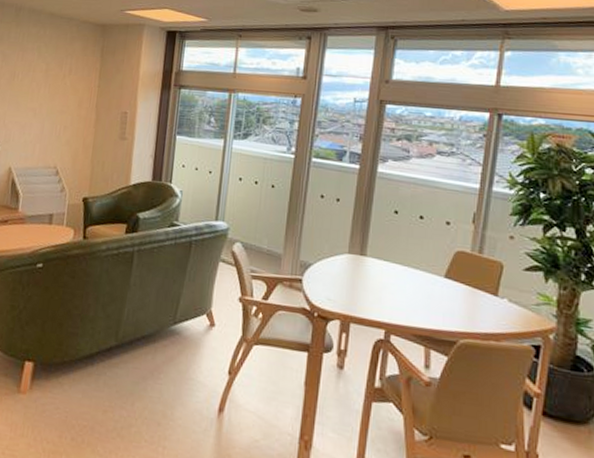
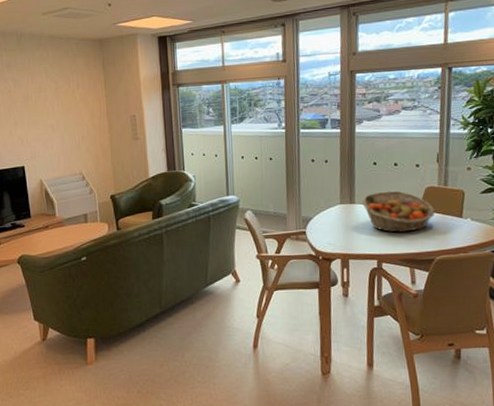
fruit basket: none [375,246,464,303] -> present [362,190,435,233]

